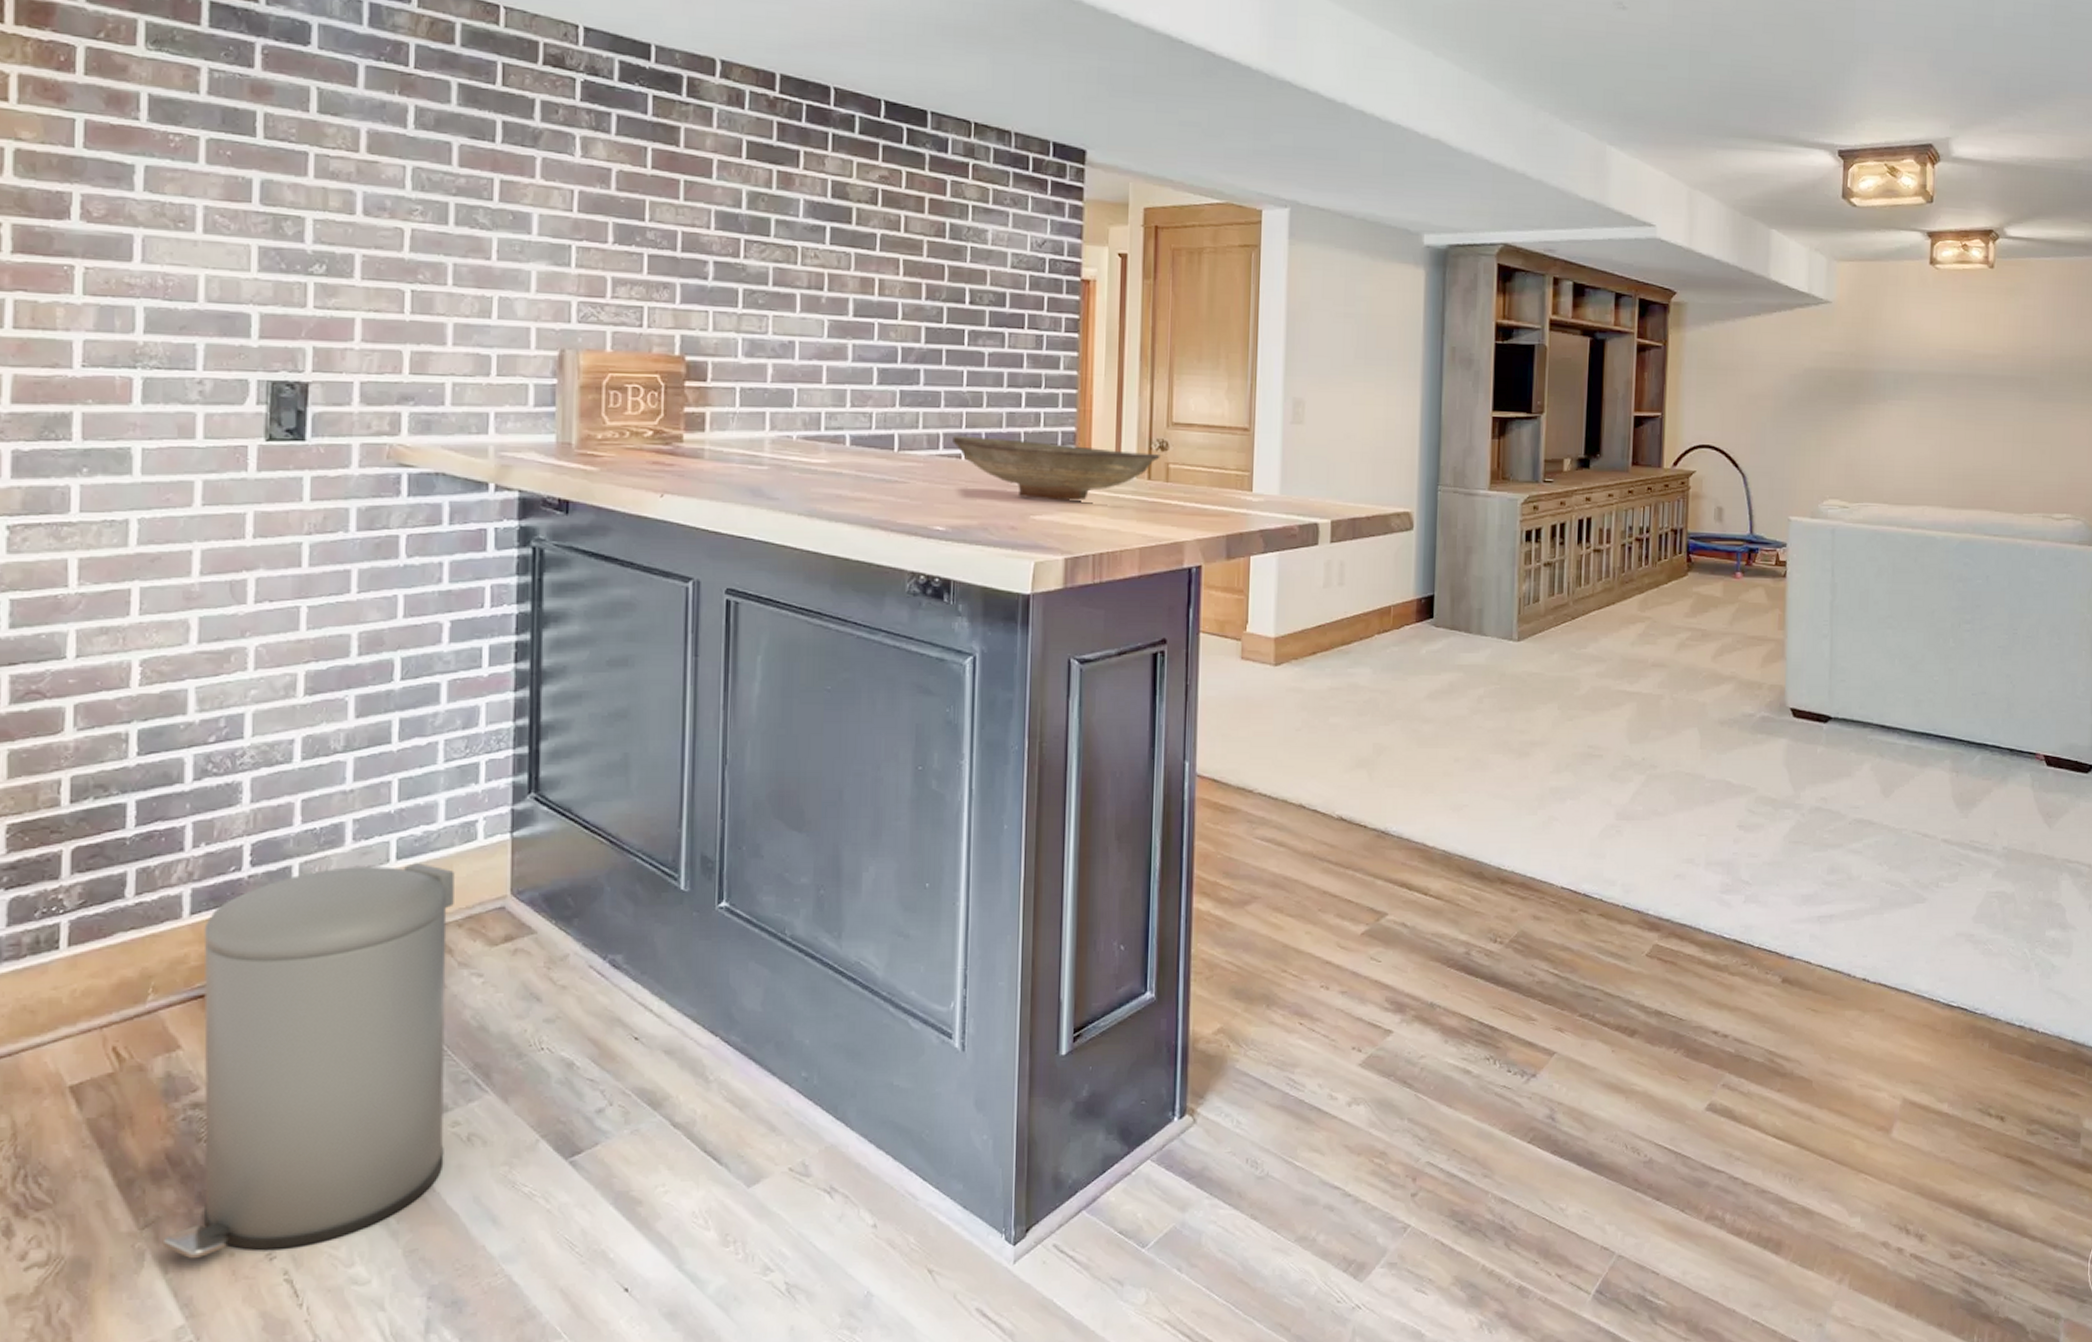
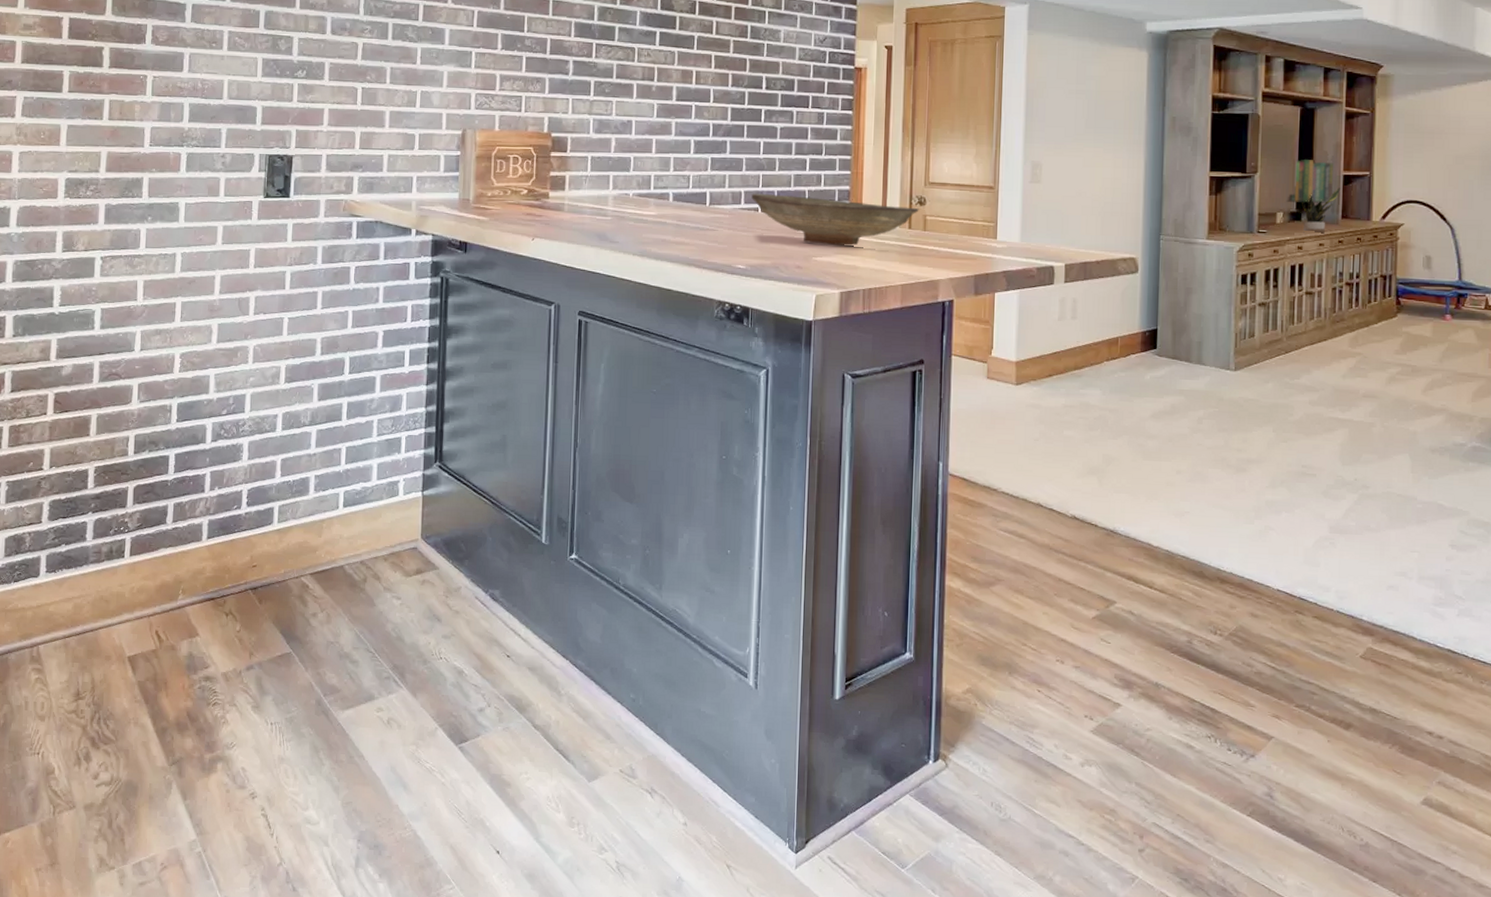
pedal bin: present [162,863,455,1259] -> none [183,510,383,792]
books: none [1575,398,1625,448] -> present [1287,159,1335,203]
potted plant: none [1590,430,1631,484] -> present [1302,188,1340,235]

